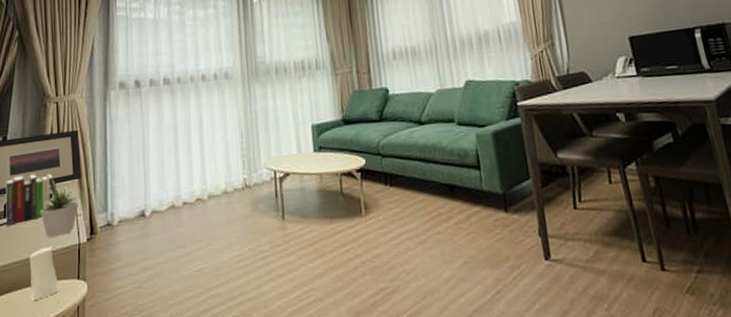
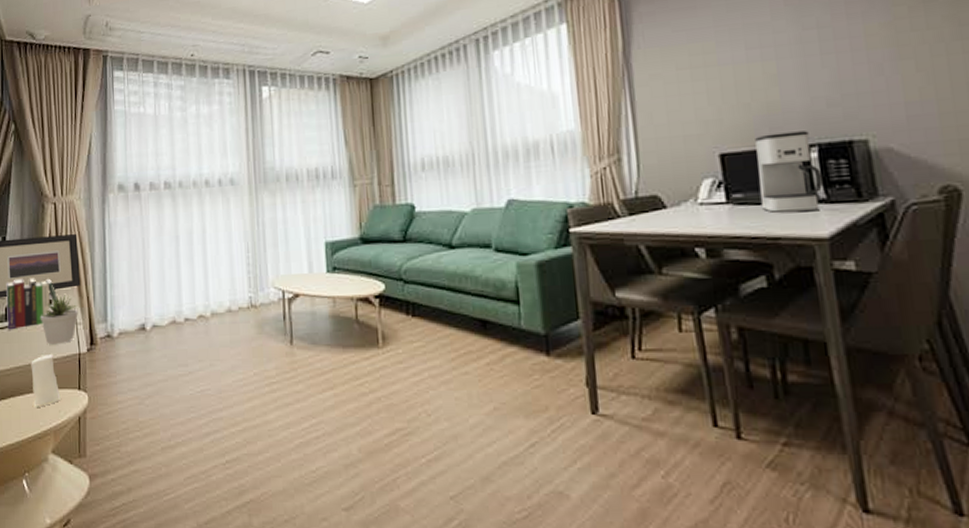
coffee maker: none [654,16,707,82] -> present [755,131,824,213]

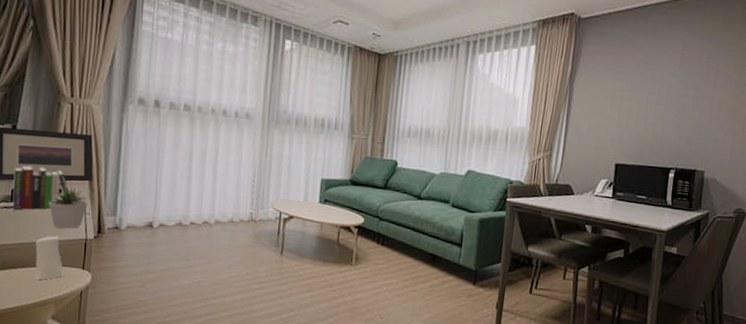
coffee maker: present [755,131,824,213] -> none [632,156,674,213]

